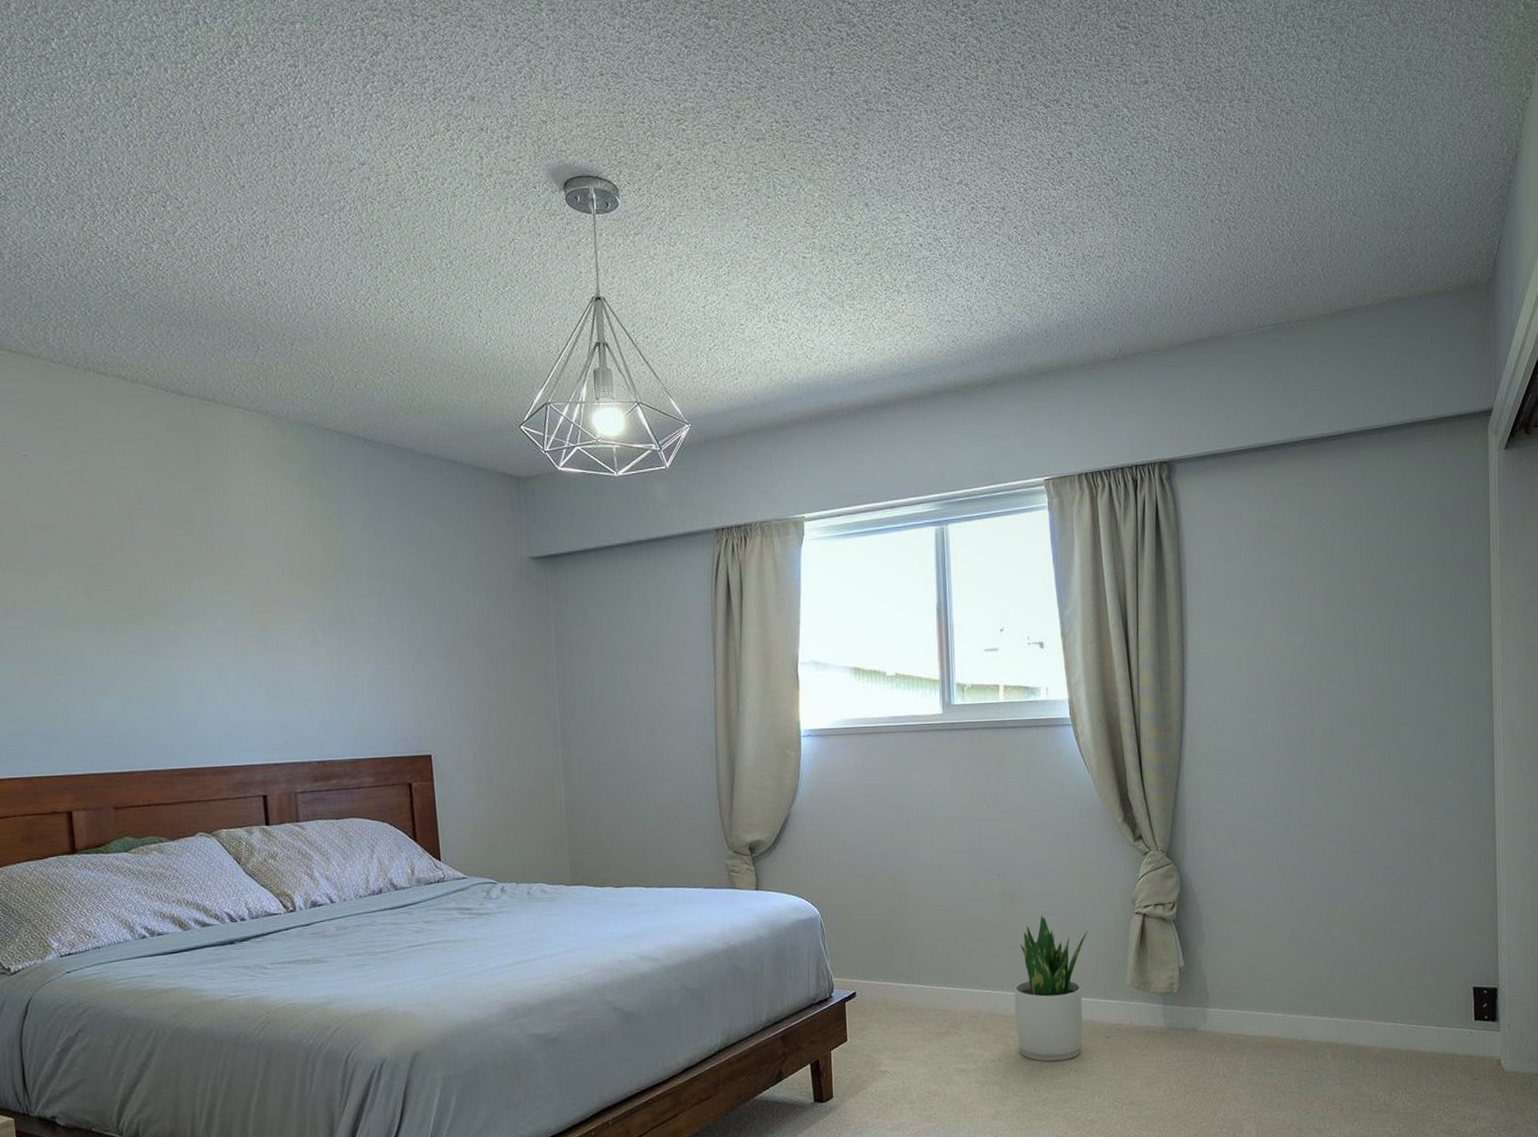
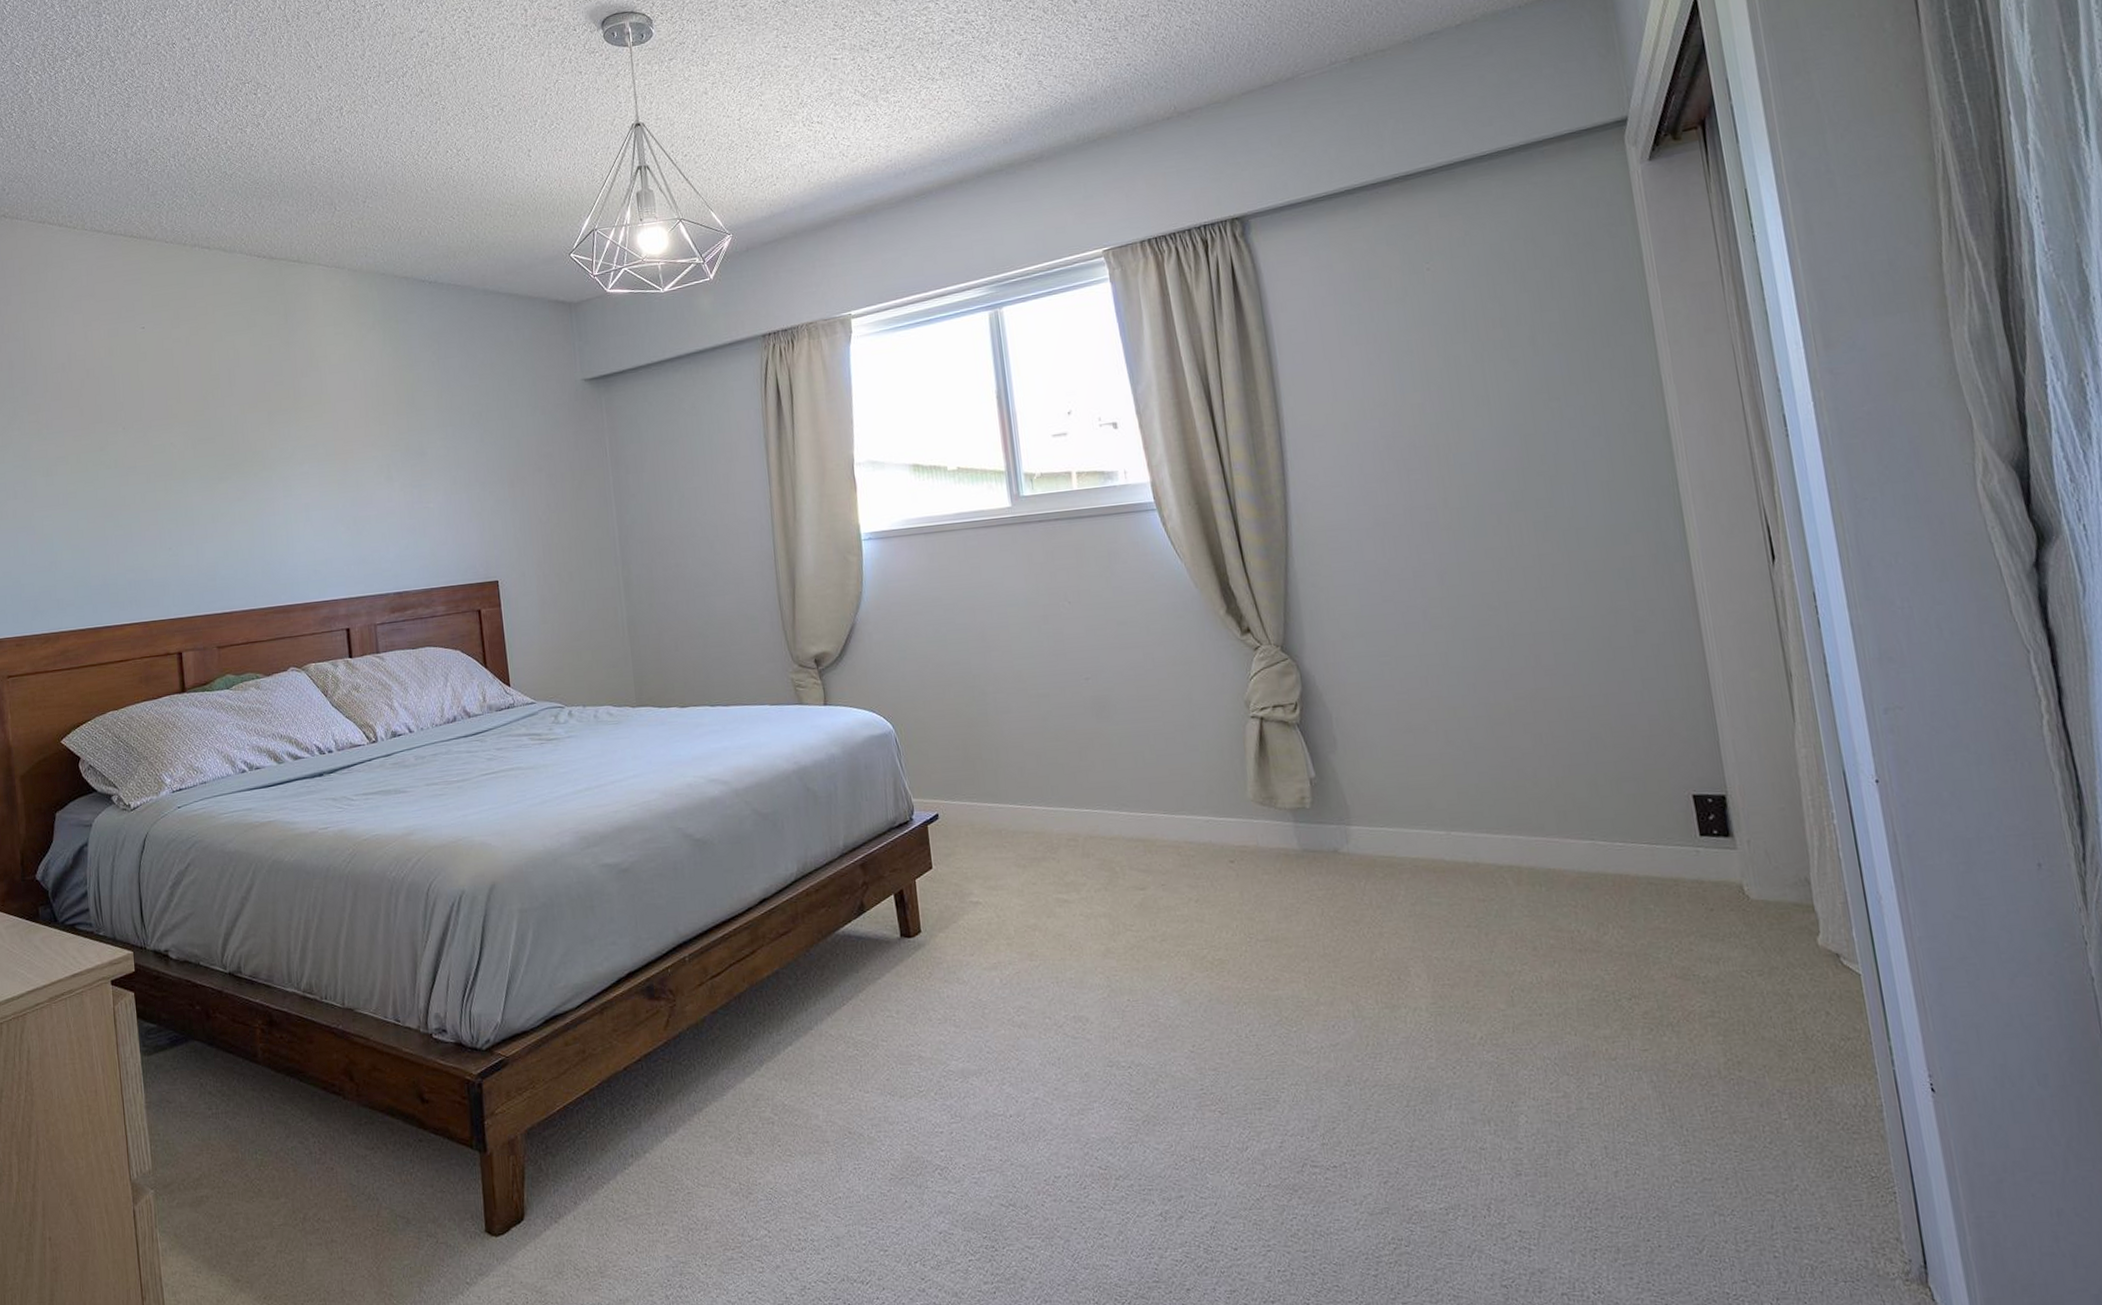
planter: present [1014,915,1088,1062] -> none [1115,722,1201,891]

